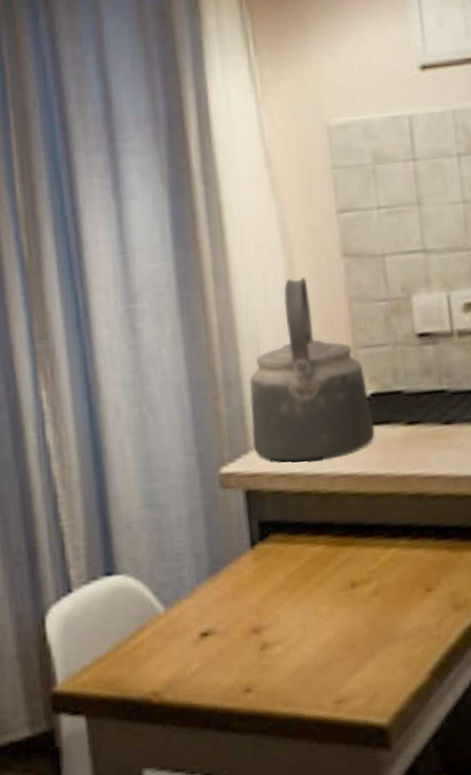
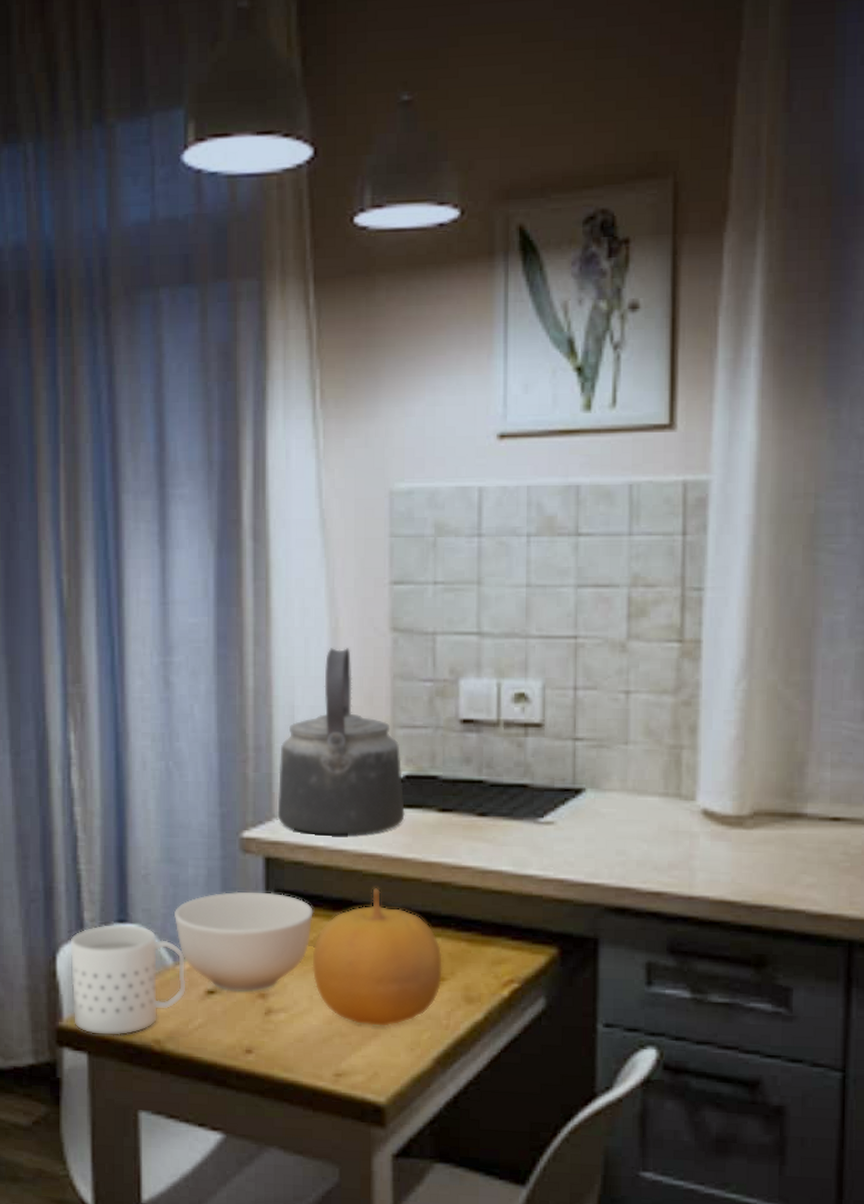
mug: none [59,575,180,696] -> present [70,924,186,1036]
bowl: none [160,525,298,631] -> present [173,891,313,992]
fruit: none [300,506,430,647] -> present [312,887,444,1027]

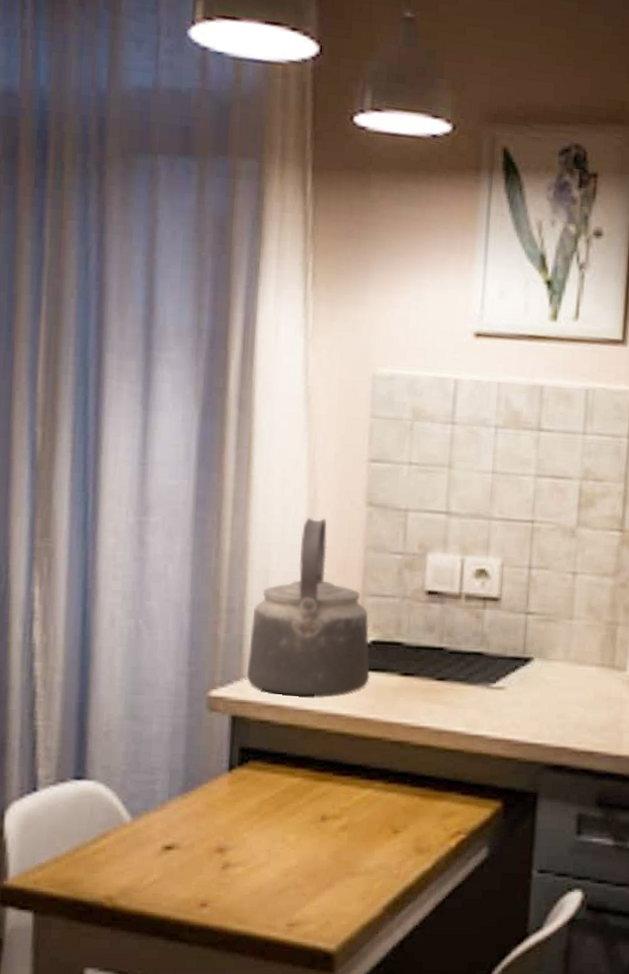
mug: present [70,924,186,1036] -> none [19,780,145,894]
bowl: present [173,891,313,992] -> none [134,748,276,847]
fruit: present [312,887,444,1027] -> none [271,745,398,877]

